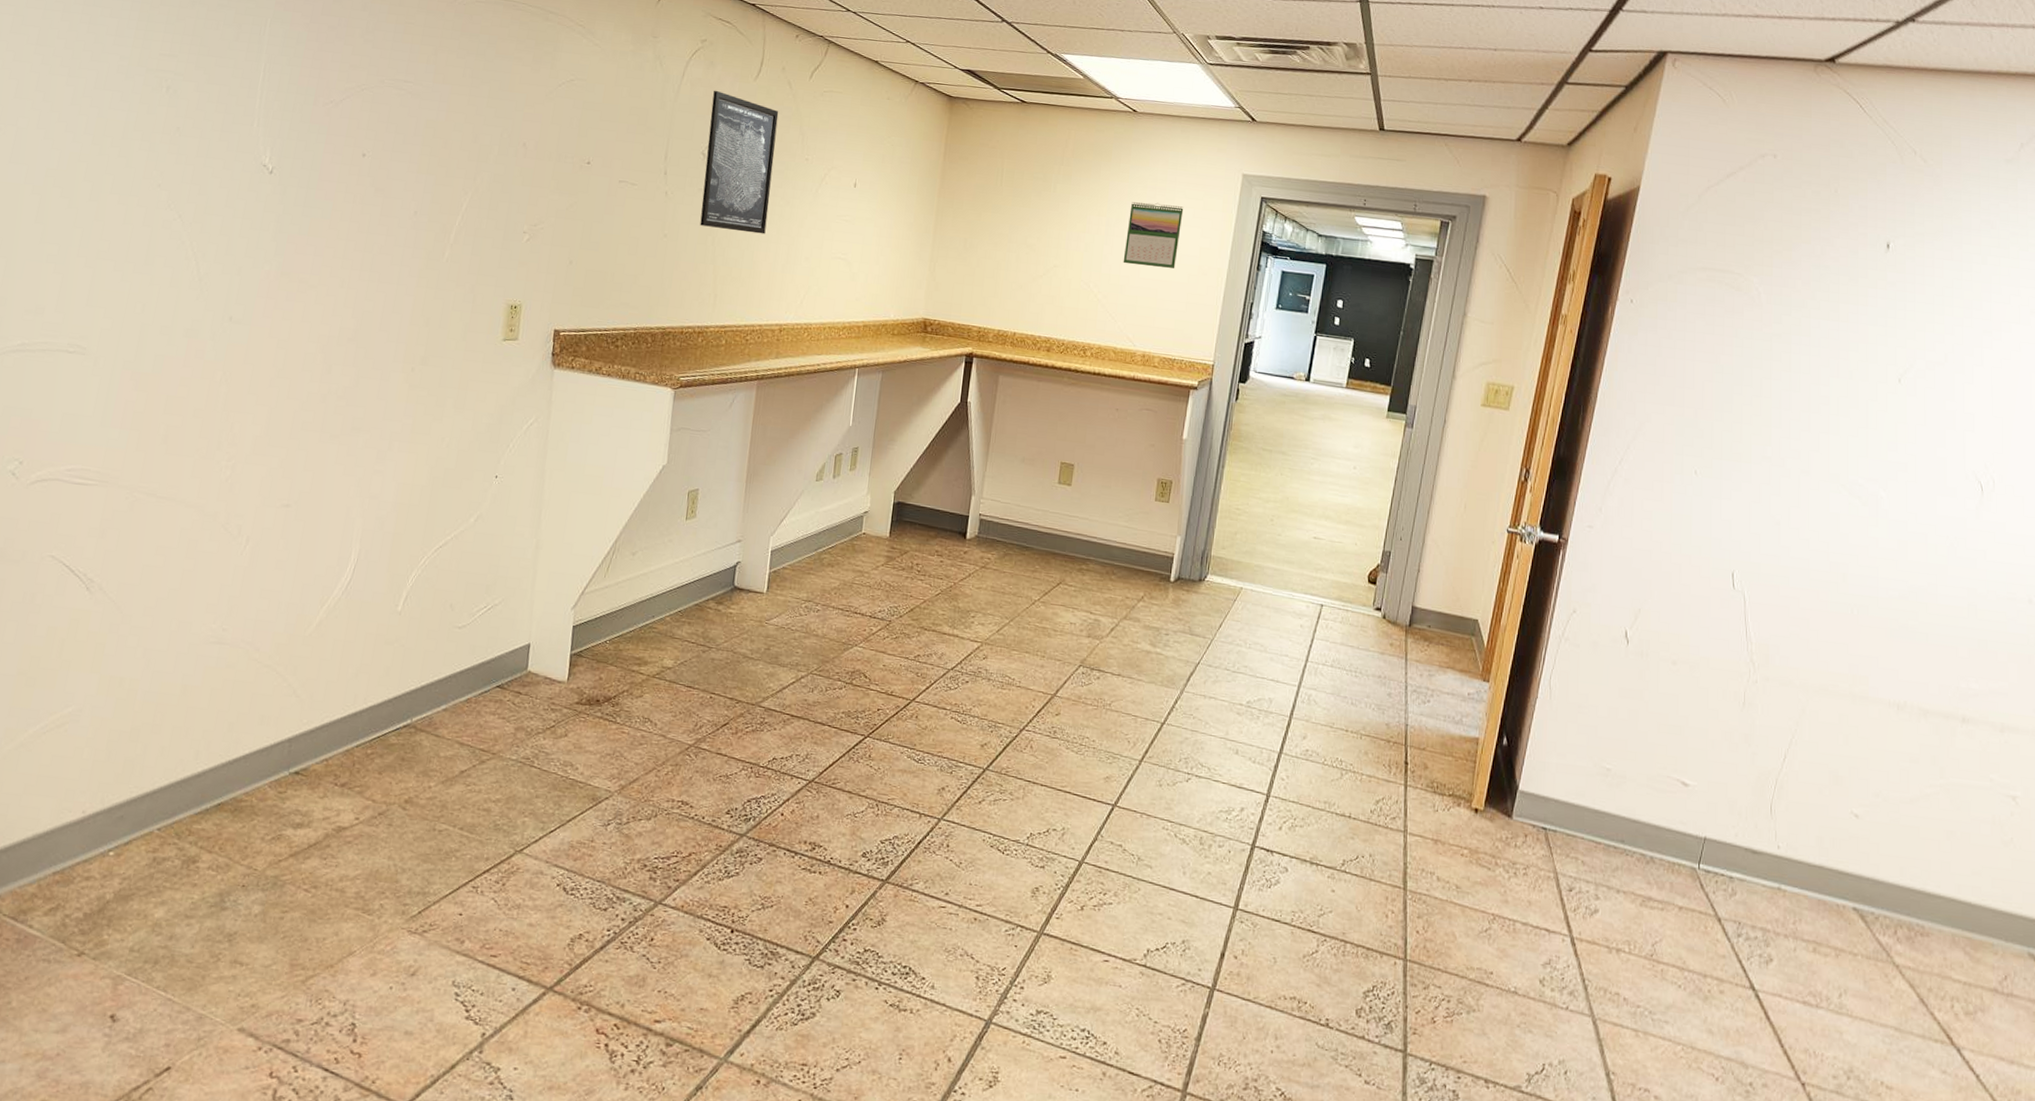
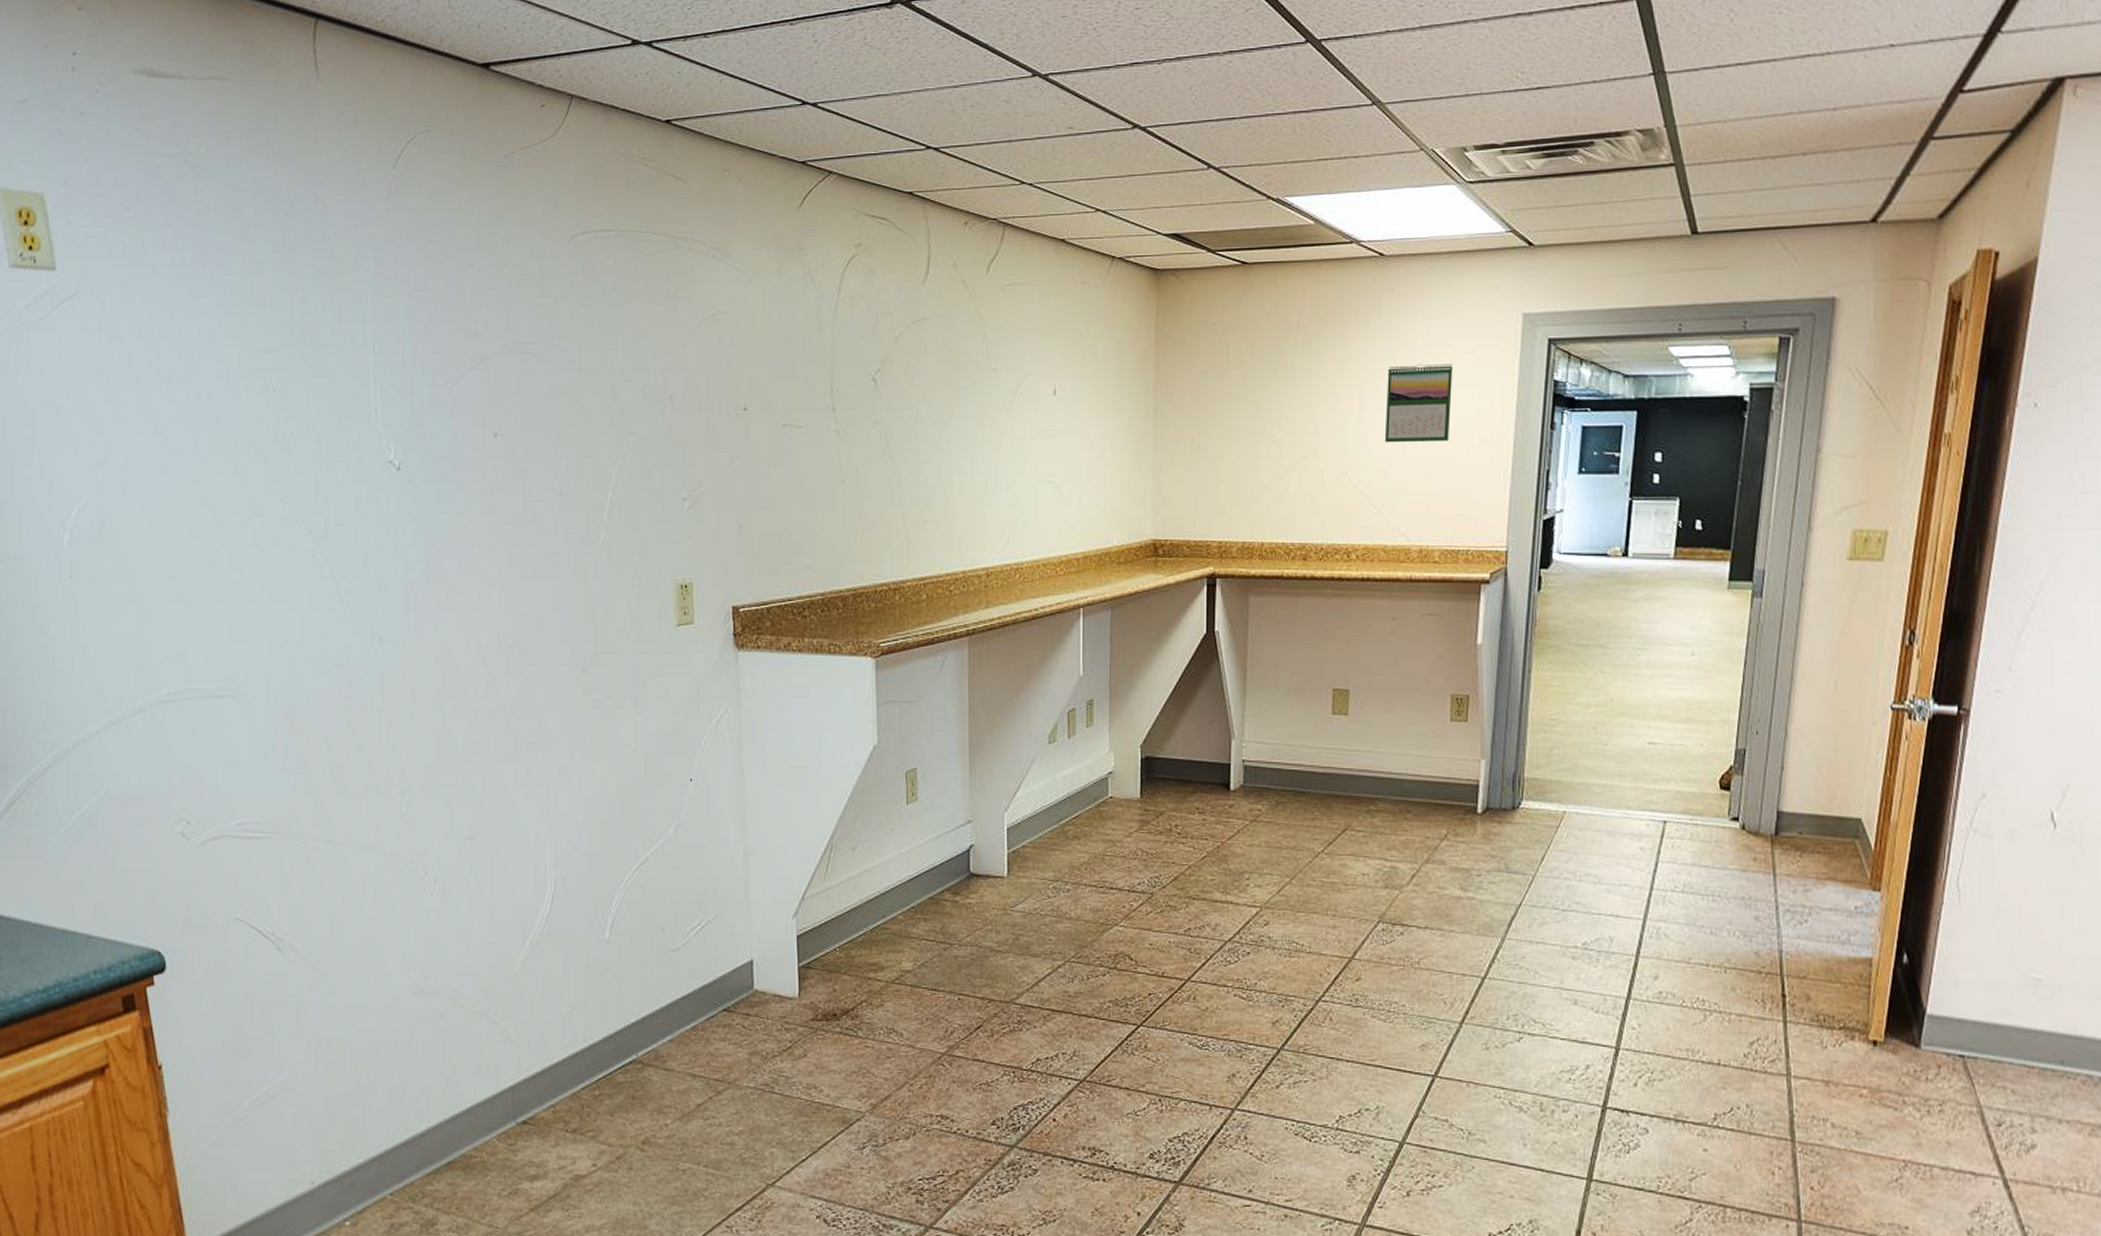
wall art: present [700,90,779,234] -> none [877,302,957,466]

